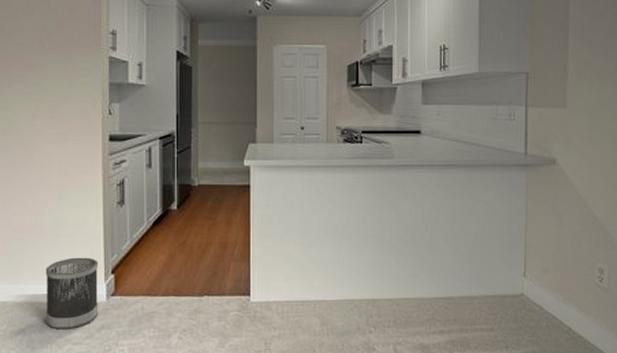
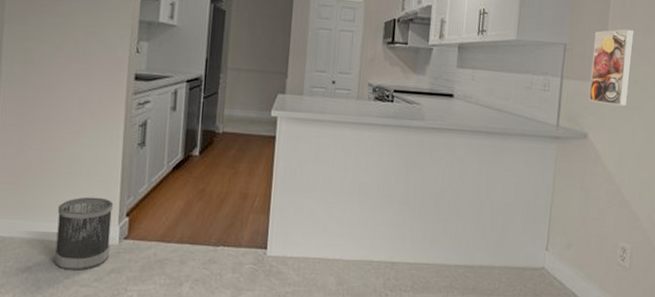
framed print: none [554,53,595,129] -> present [588,29,635,106]

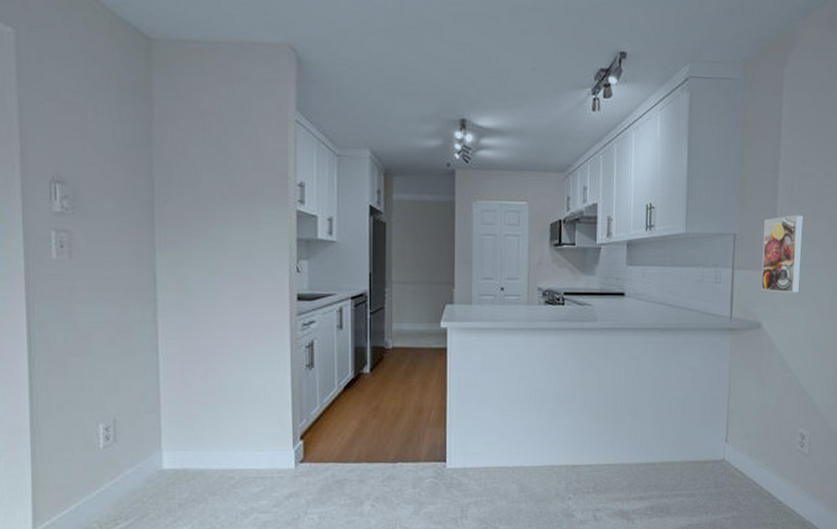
wastebasket: present [53,197,114,271] -> none [229,422,287,498]

